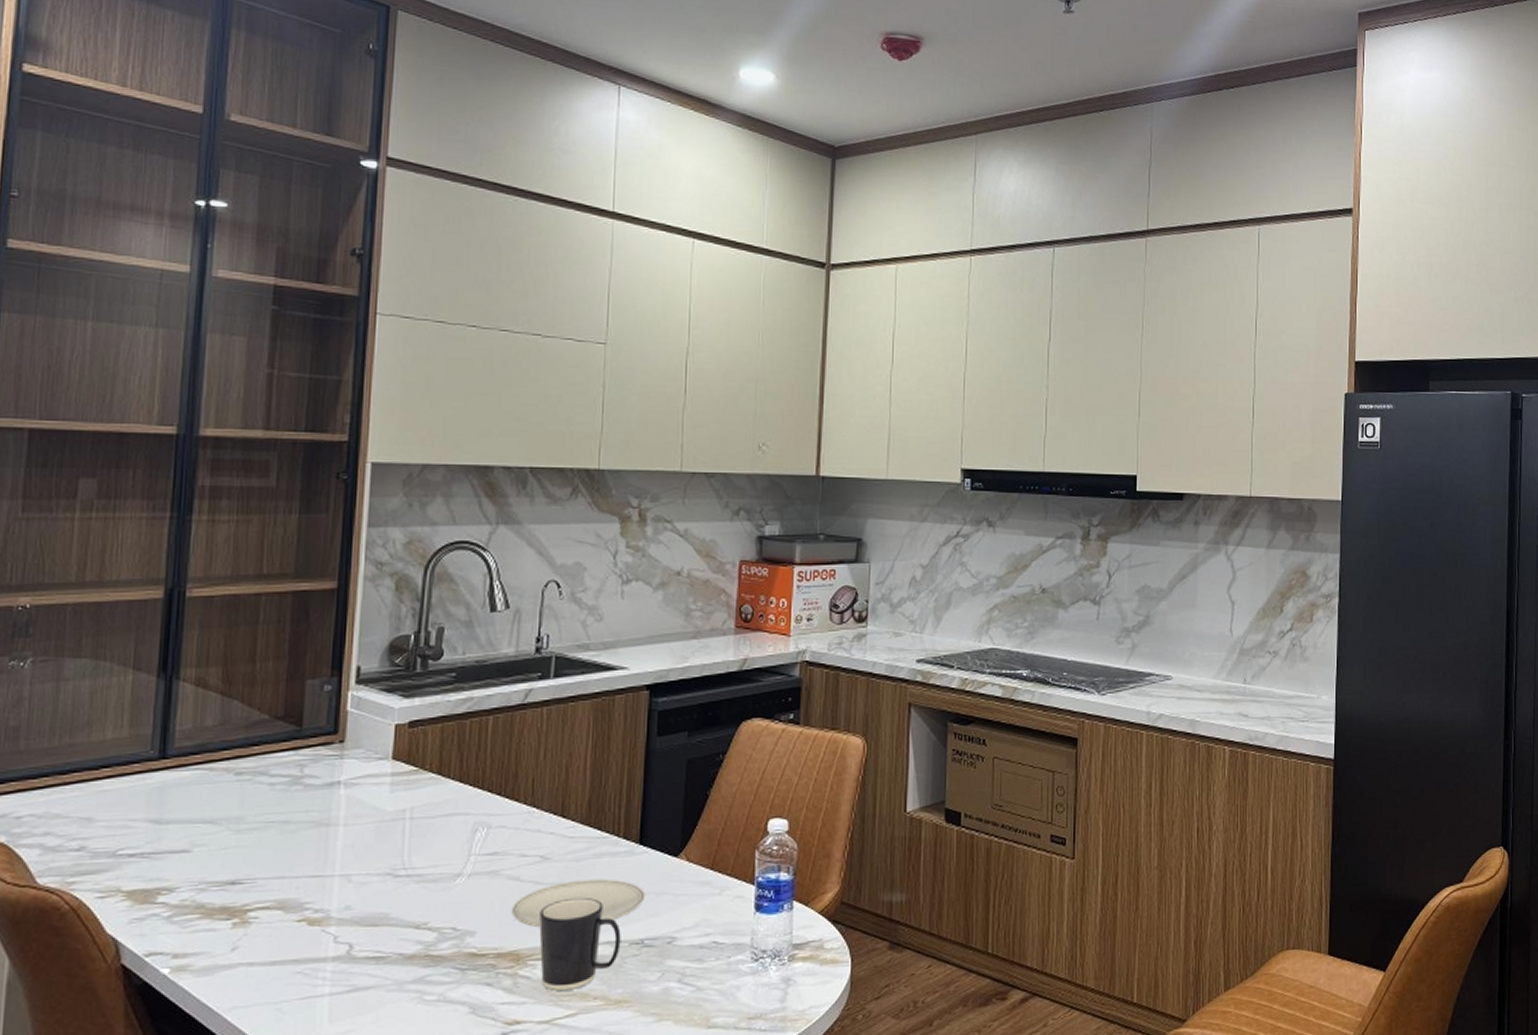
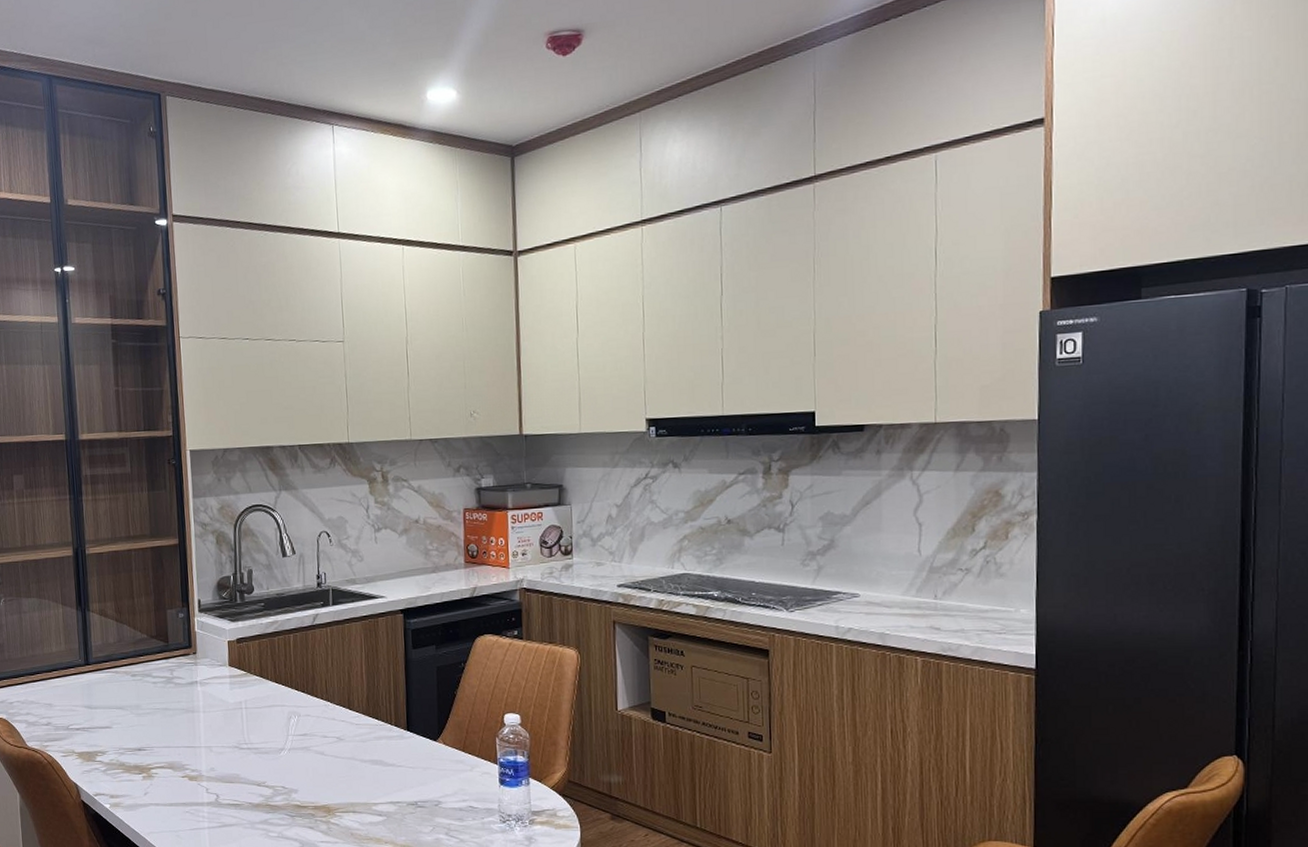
plate: present [511,879,645,928] -> none [321,756,415,790]
mug: present [539,897,621,991] -> none [340,768,401,835]

